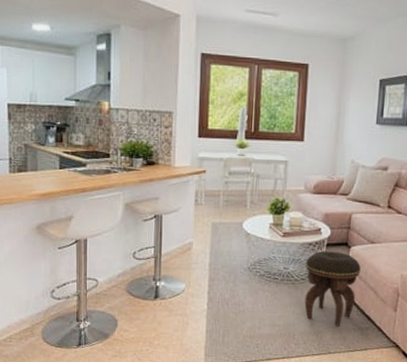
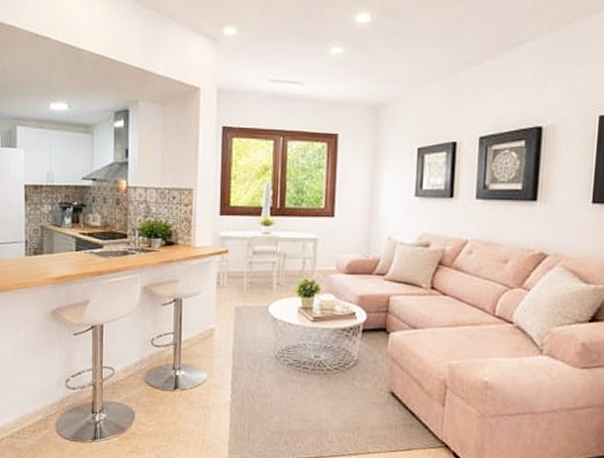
footstool: present [304,251,361,327] -> none [339,337,402,423]

